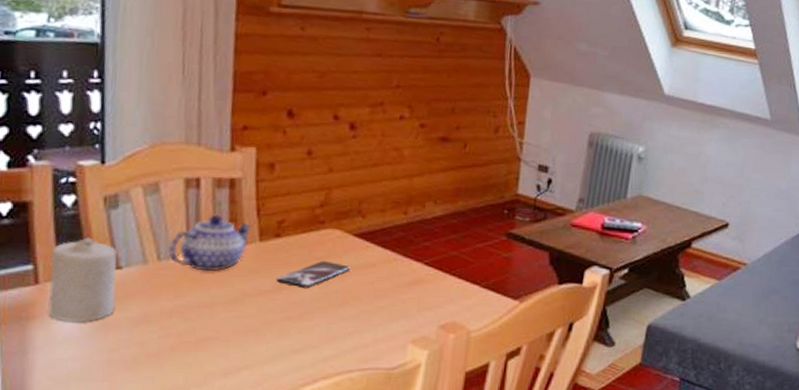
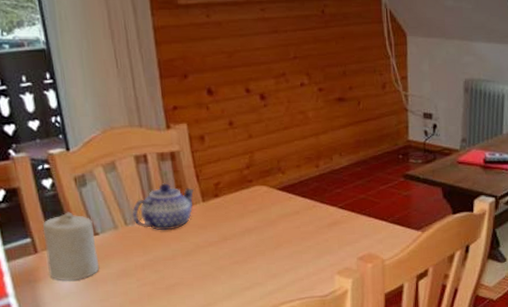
smartphone: present [276,260,351,289] -> none [221,212,279,237]

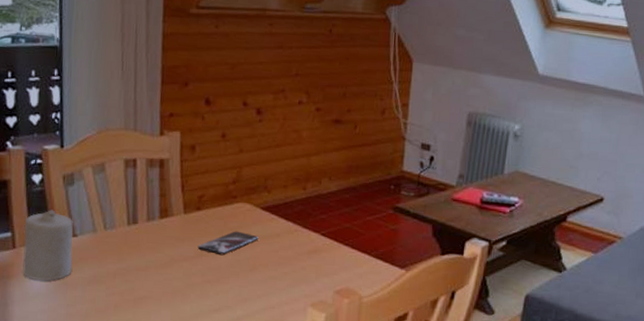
teapot: present [132,183,194,230] -> none [112,190,177,240]
smartphone: none [221,212,279,237] -> present [197,231,259,256]

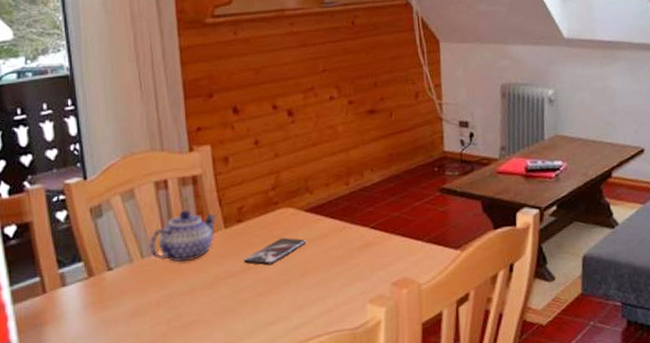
candle: present [22,210,73,281] -> none [53,246,111,323]
teapot: none [112,190,177,240] -> present [149,210,215,262]

